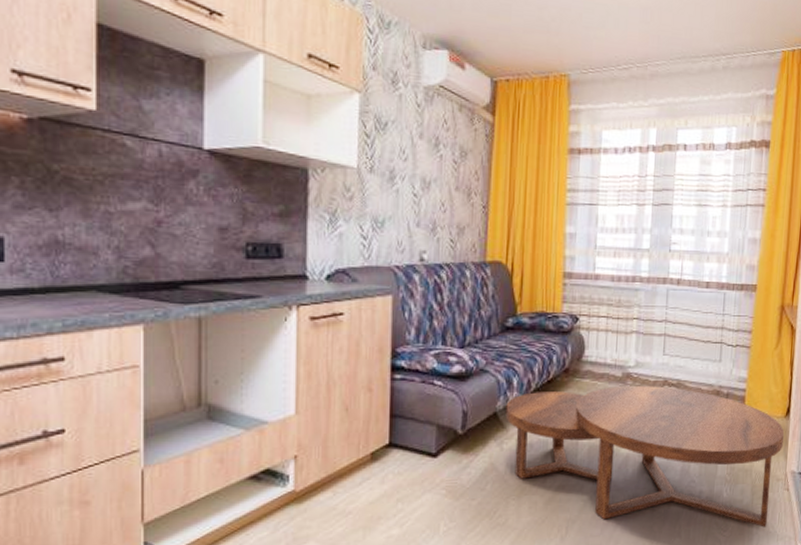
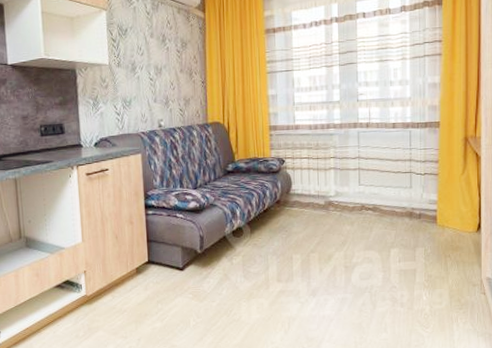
coffee table: present [505,386,785,527] -> none [232,210,477,325]

